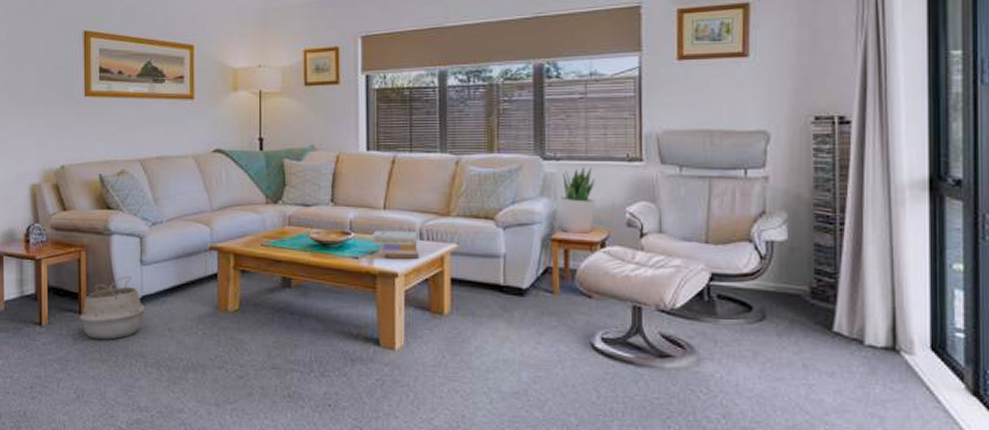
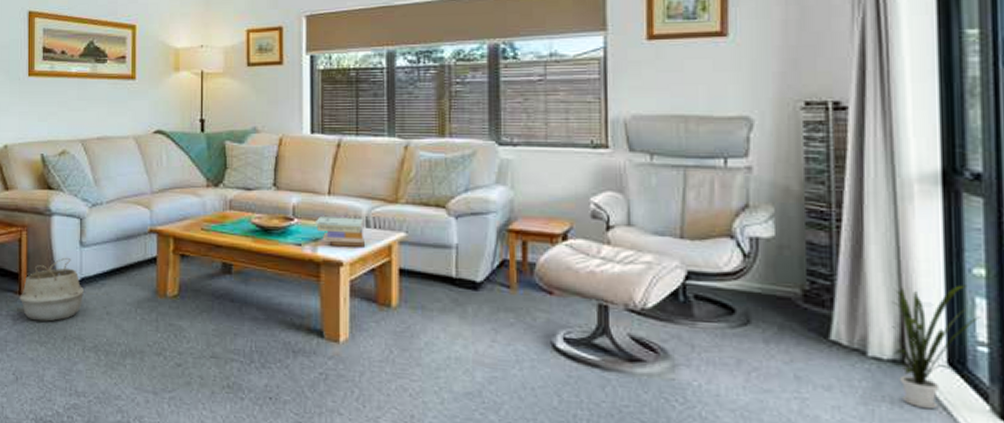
planter: present [558,166,596,234] -> none [515,152,556,225]
house plant: none [885,279,958,390] -> present [892,285,980,410]

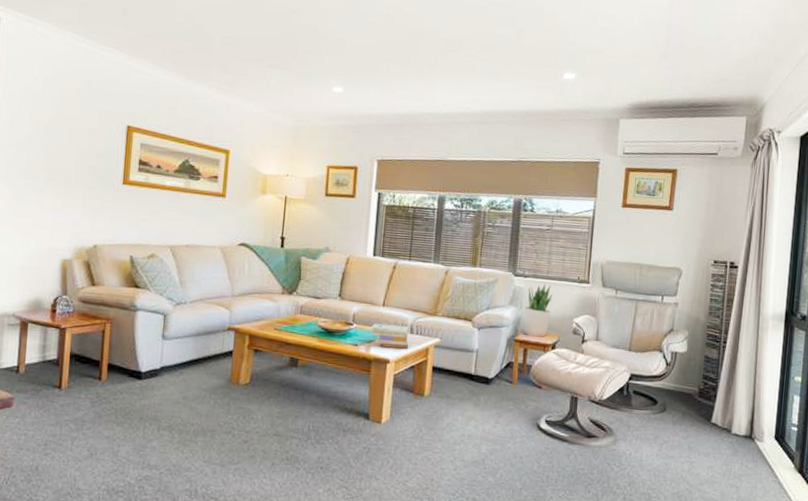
woven basket: present [19,257,85,322] -> none [99,348,164,405]
planter: none [515,152,556,225] -> present [521,283,553,338]
house plant: present [892,285,980,410] -> none [745,387,795,468]

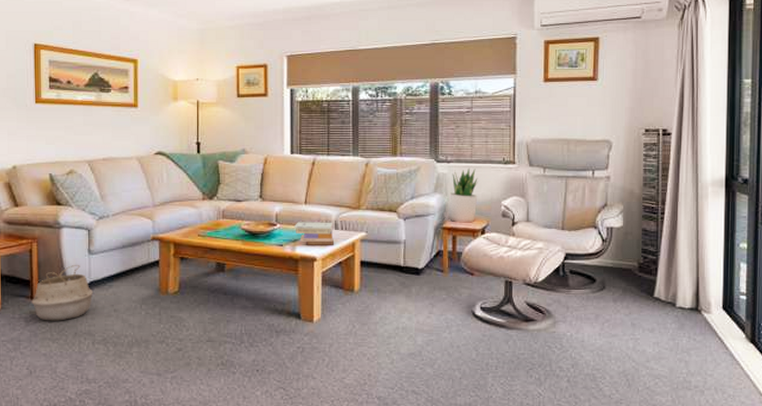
woven basket: none [99,348,164,405] -> present [31,264,94,321]

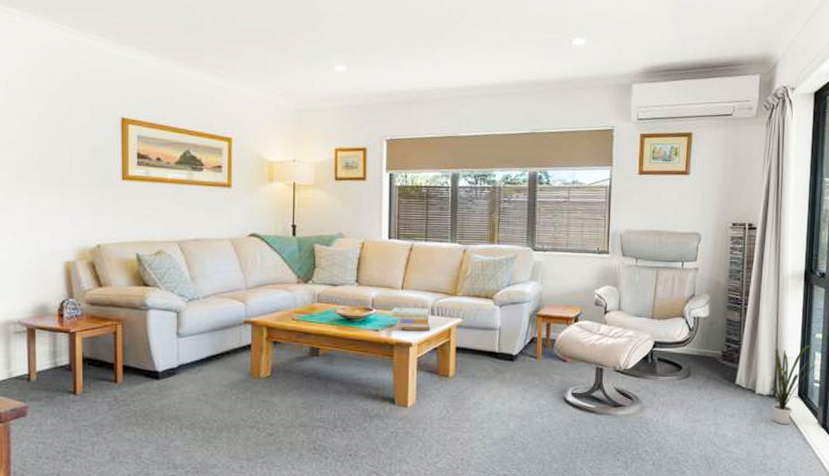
woven basket: present [31,264,94,321] -> none [115,347,182,405]
planter: present [448,168,478,223] -> none [543,256,573,311]
house plant: none [691,255,742,340] -> present [769,345,817,425]

